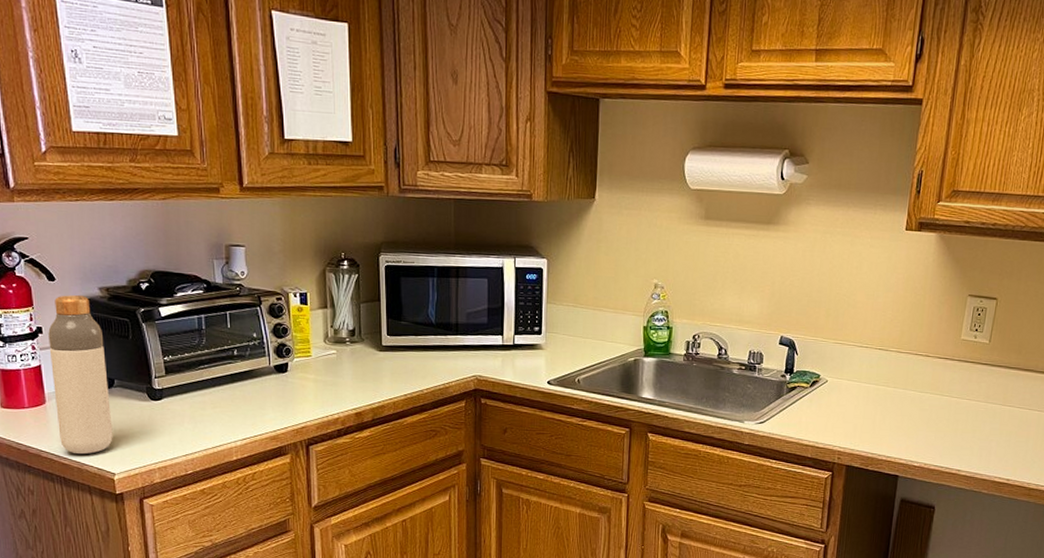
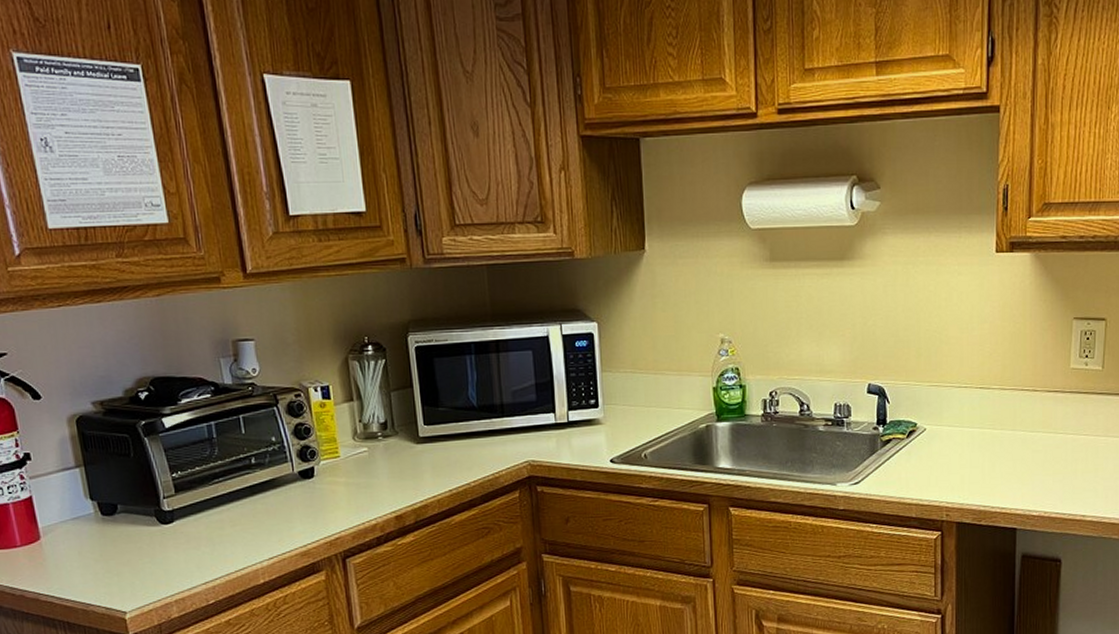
bottle: present [48,295,113,455] -> none [37,413,121,594]

